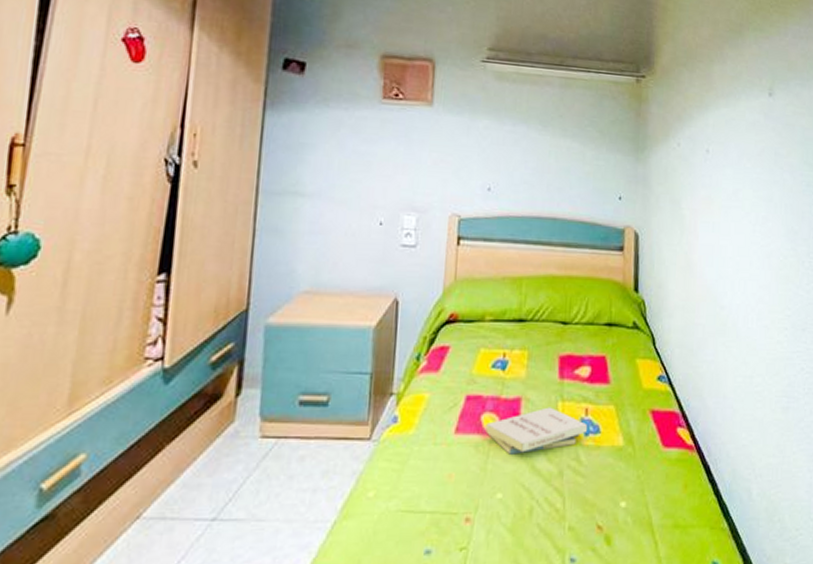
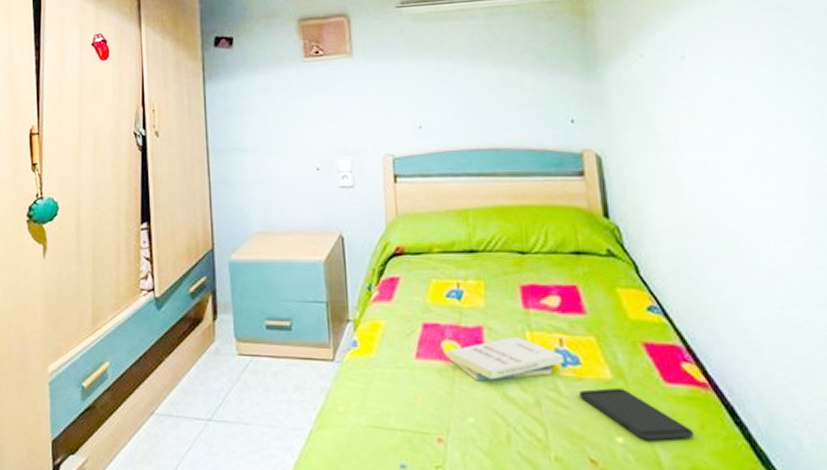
mobile phone: none [595,455,680,503] -> present [578,388,695,441]

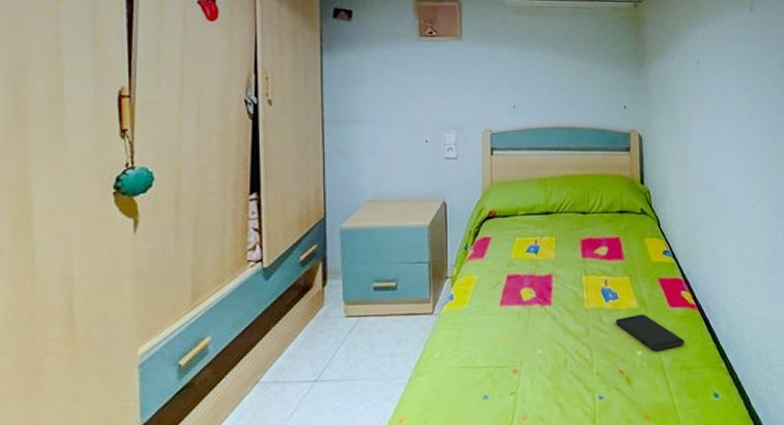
books: present [447,336,565,382] -> none [525,280,608,320]

